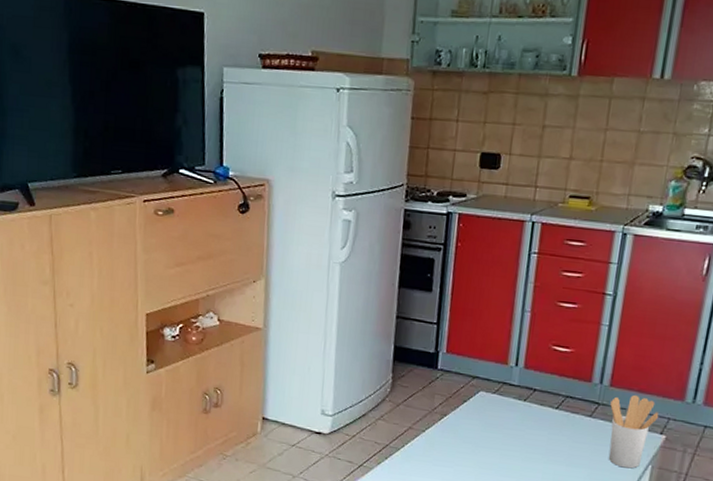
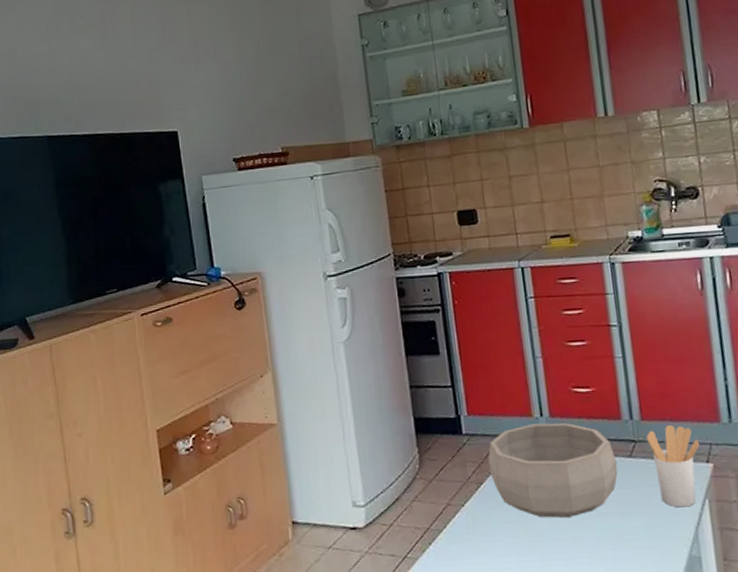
decorative bowl: none [455,371,577,459] -> present [488,422,618,519]

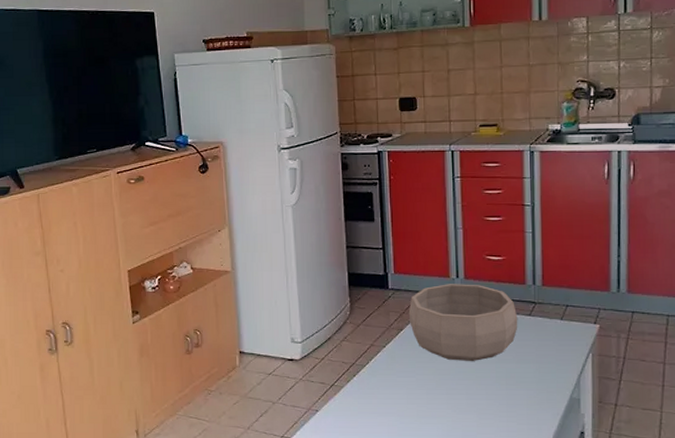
utensil holder: present [646,424,700,508] -> none [545,291,590,359]

